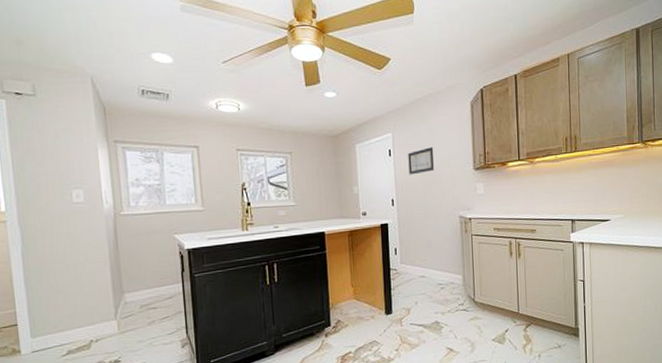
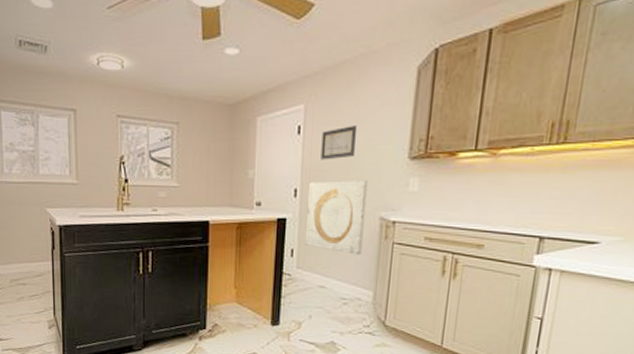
wall art: none [402,188,450,248] -> present [304,179,368,255]

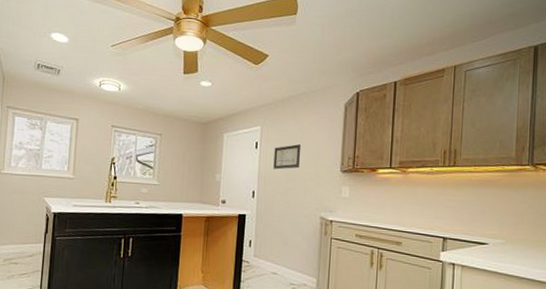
wall art: present [304,179,368,255] -> none [260,186,310,247]

